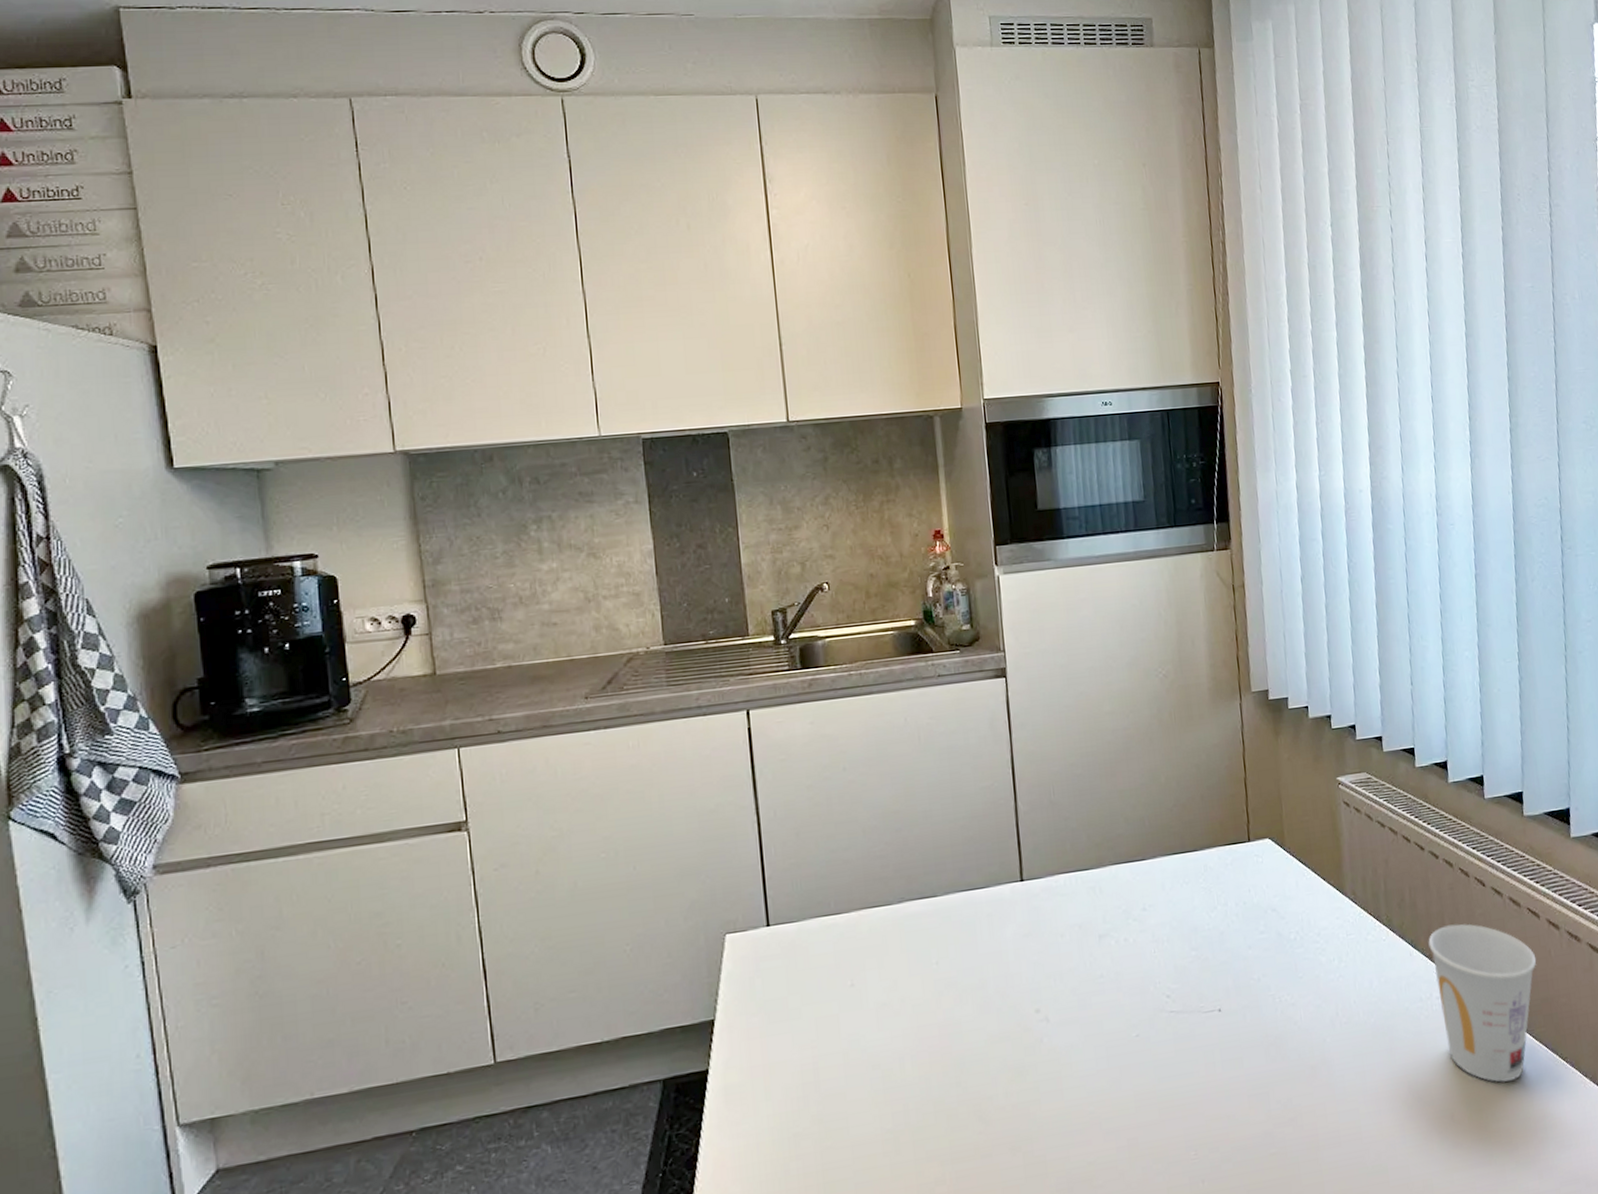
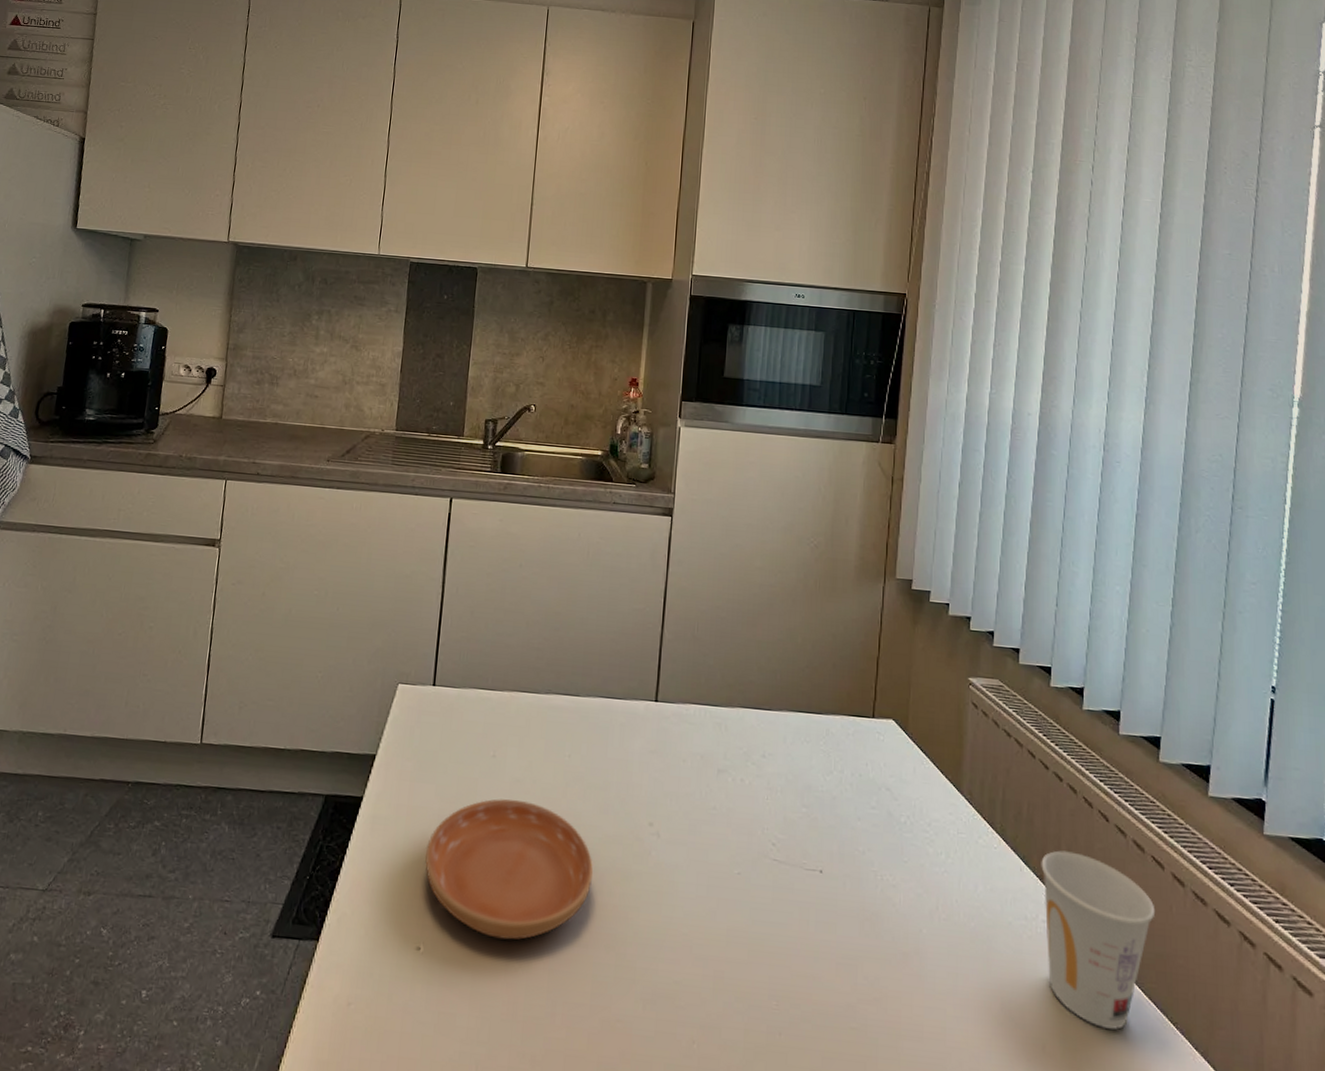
saucer: none [793,1023,985,1177] -> present [425,798,593,940]

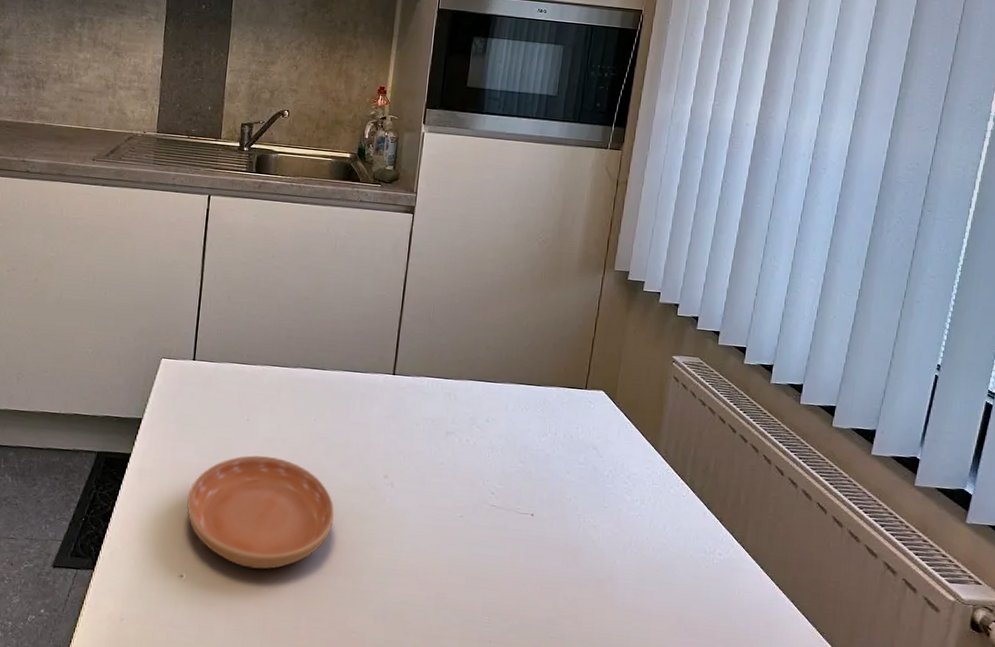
cup: present [1041,850,1156,1030] -> none [720,498,816,638]

